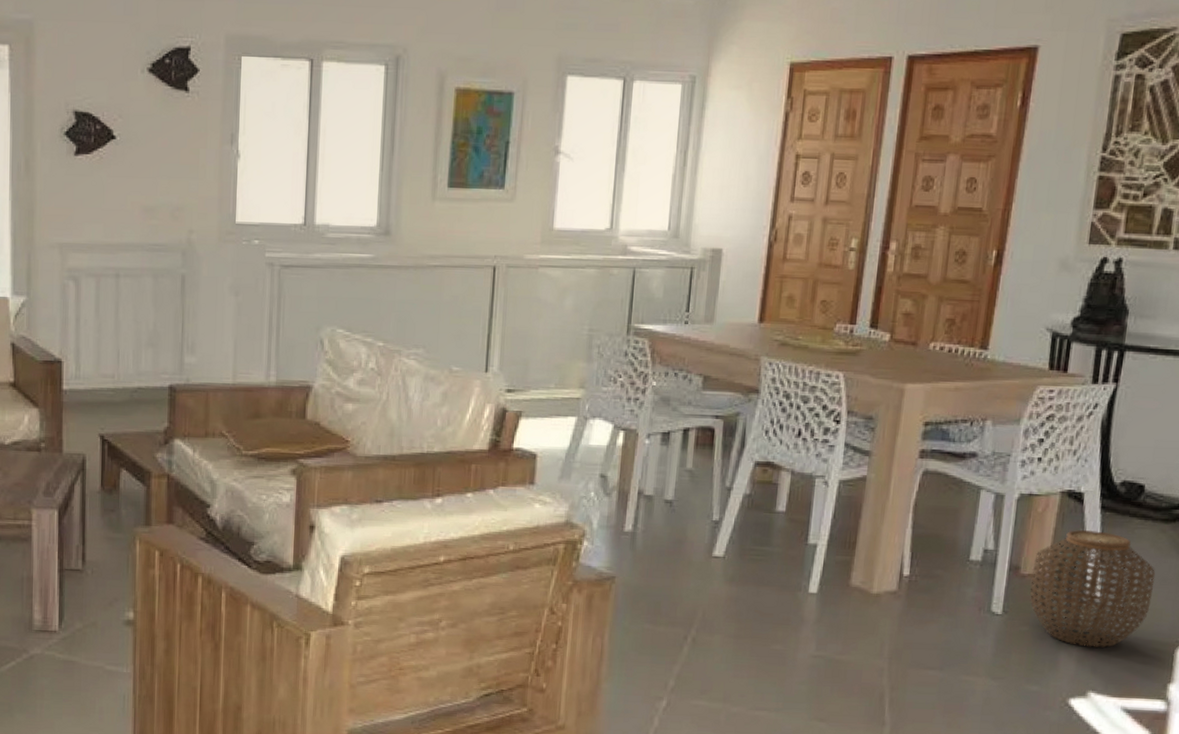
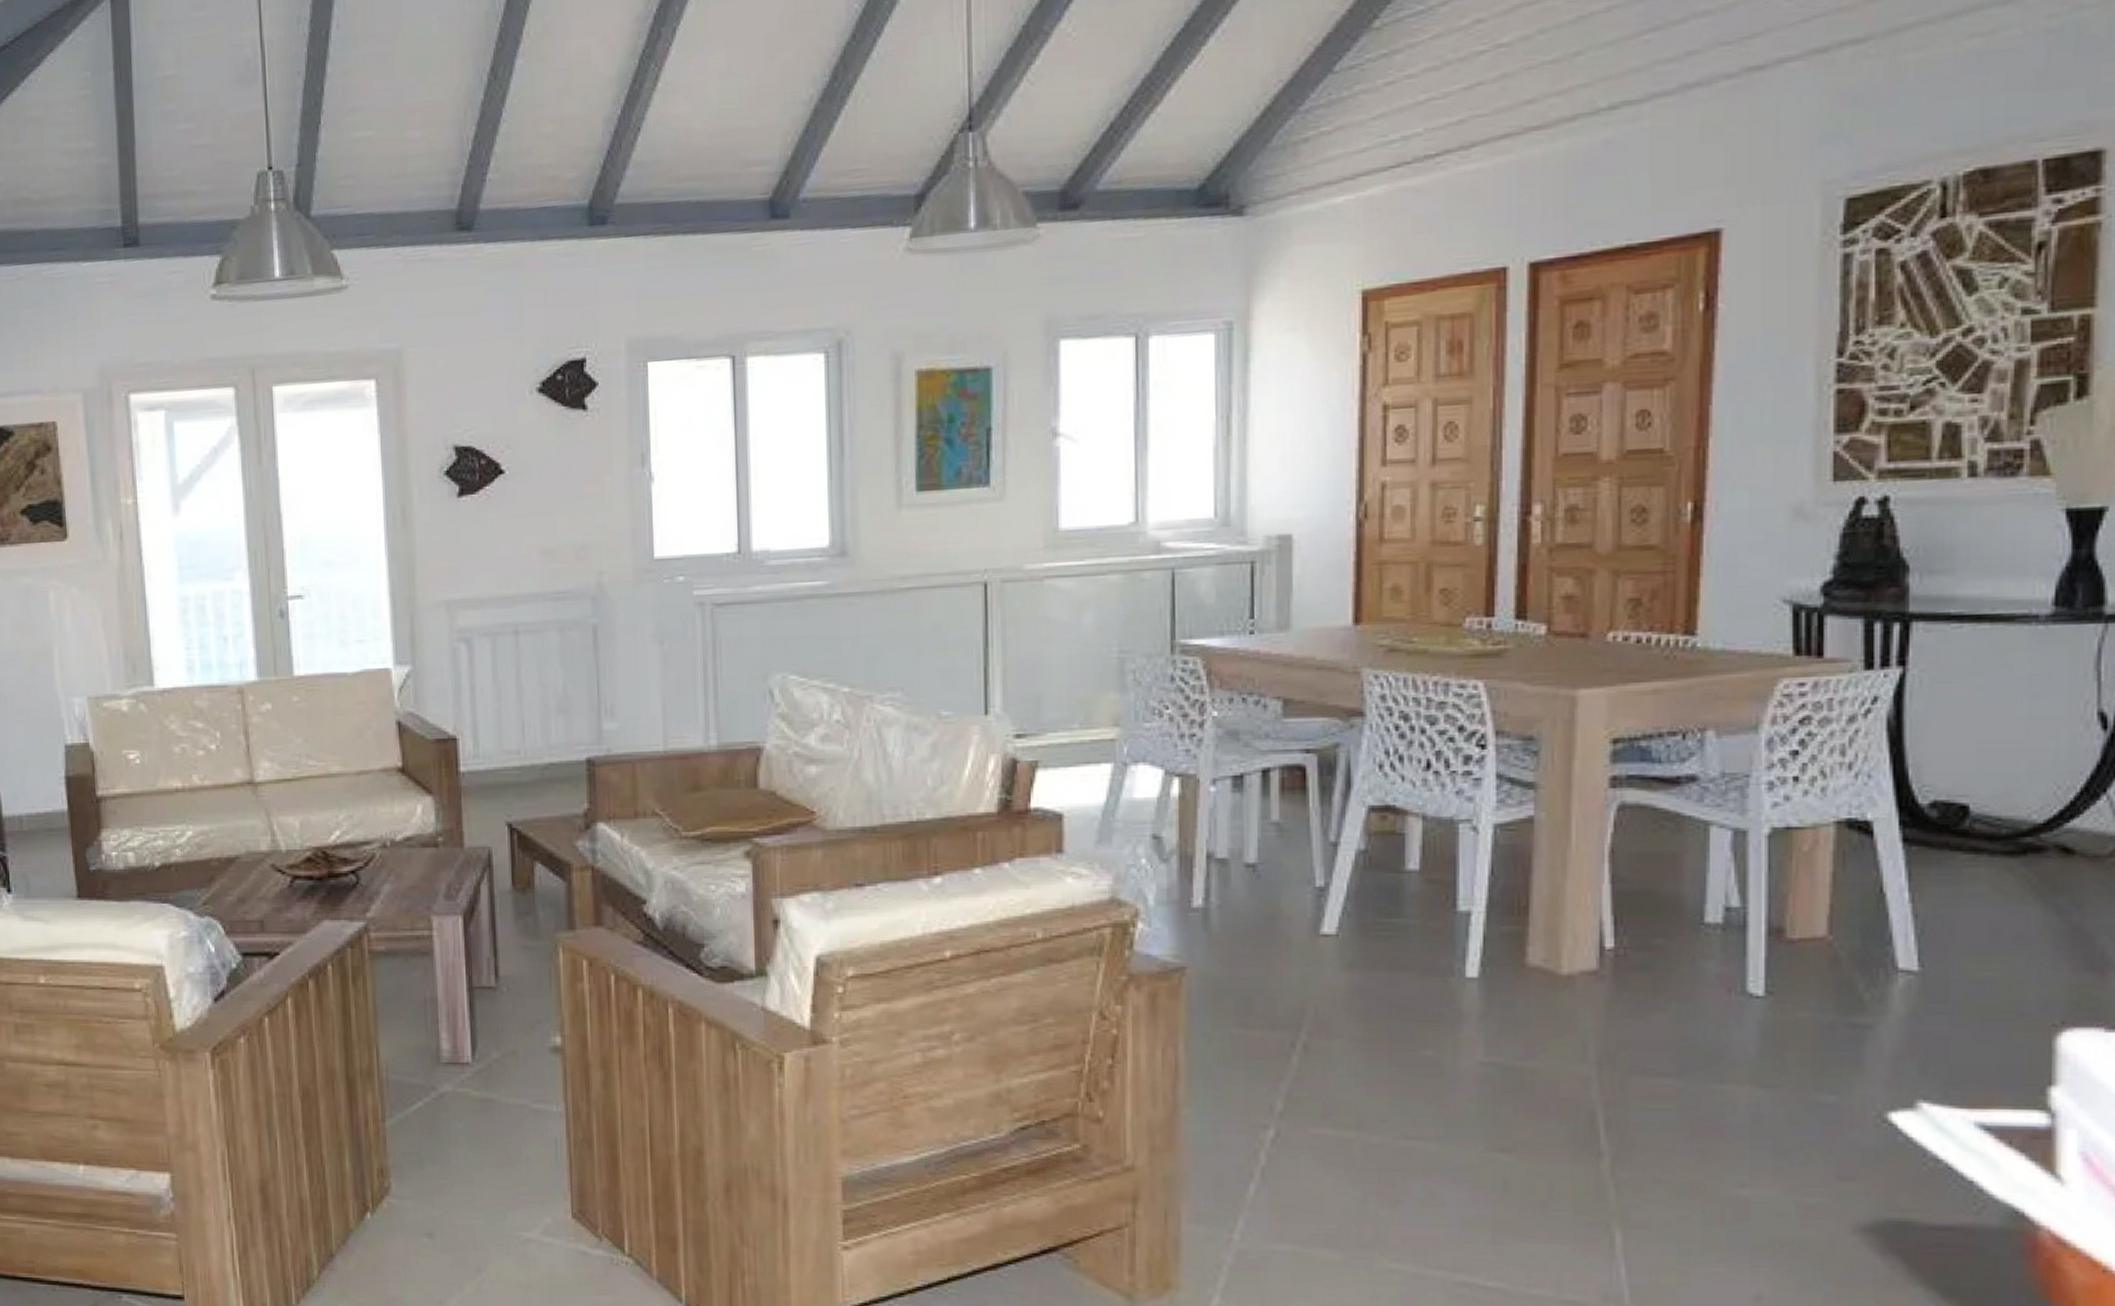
woven basket: present [1030,529,1156,648] -> none [1804,872,2005,1039]

